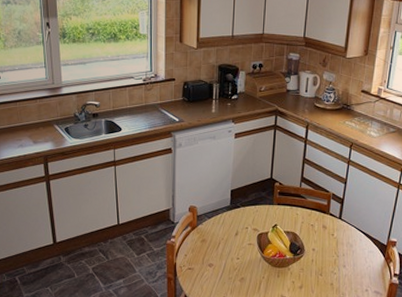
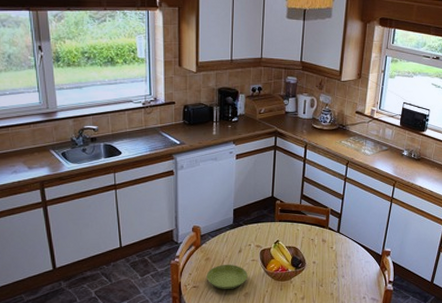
saucer: none [201,246,244,273] -> present [206,264,248,289]

